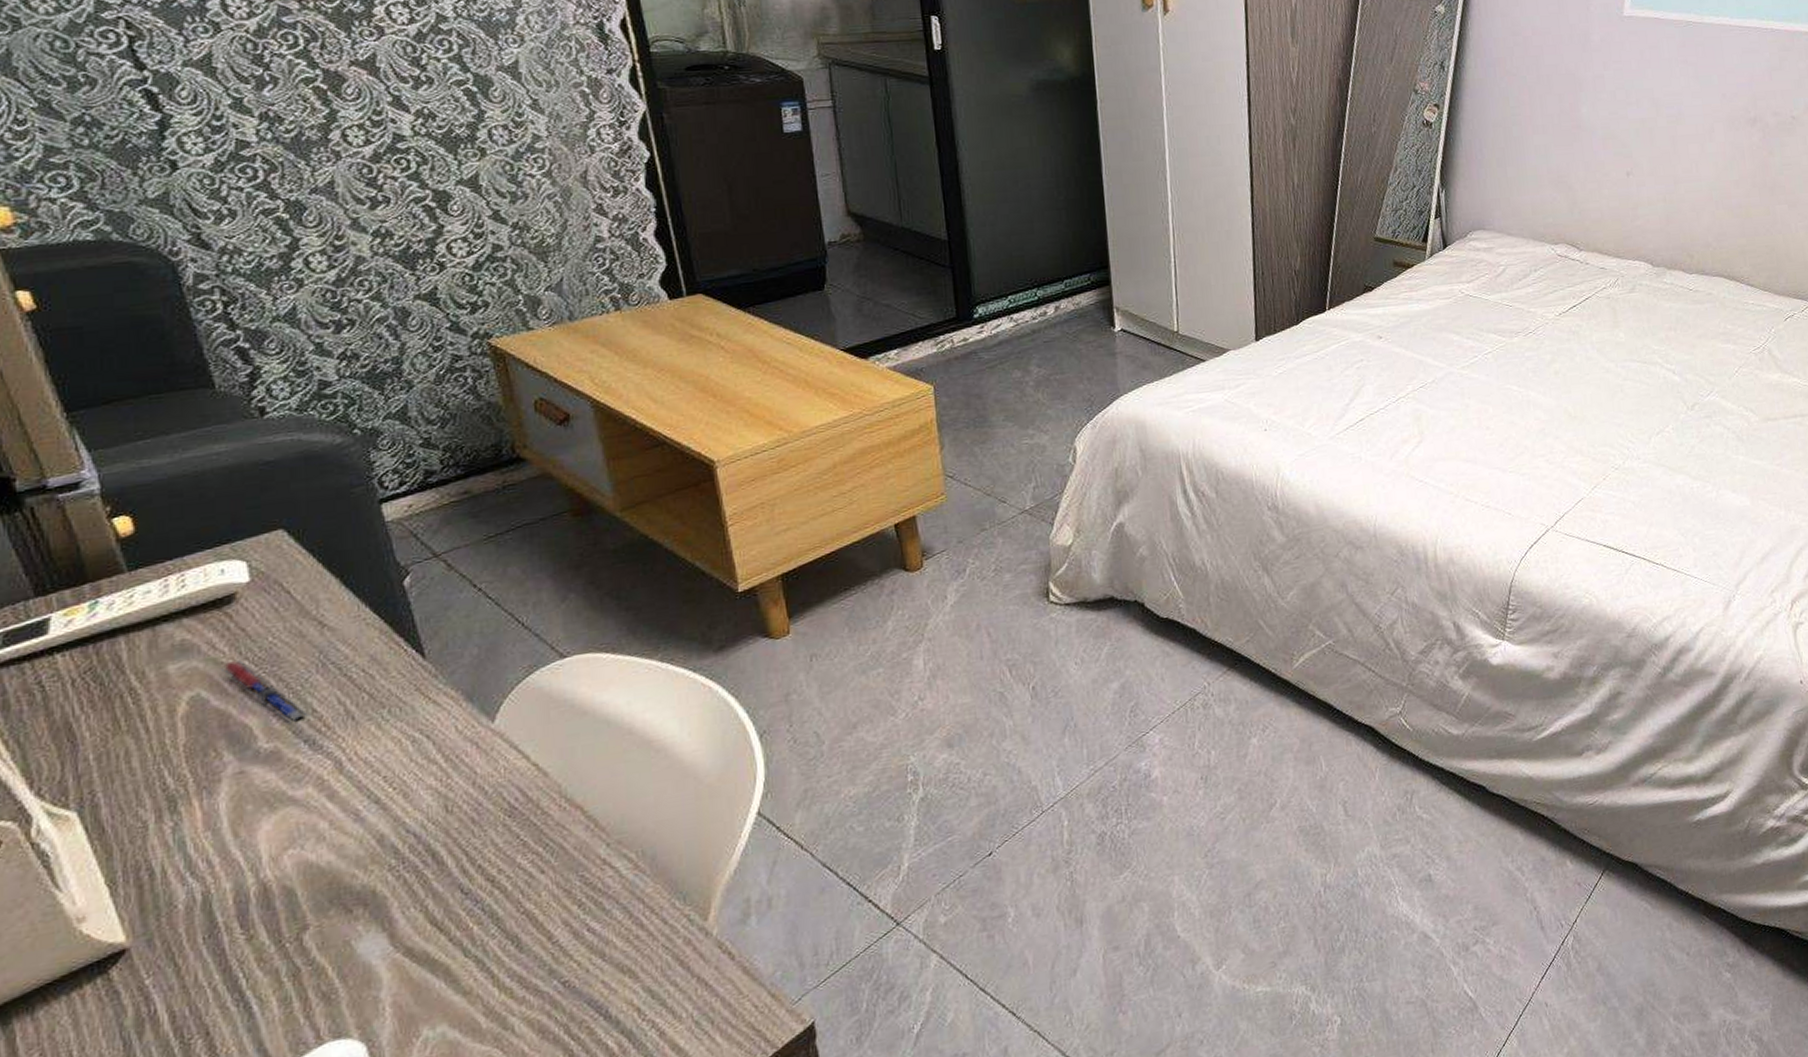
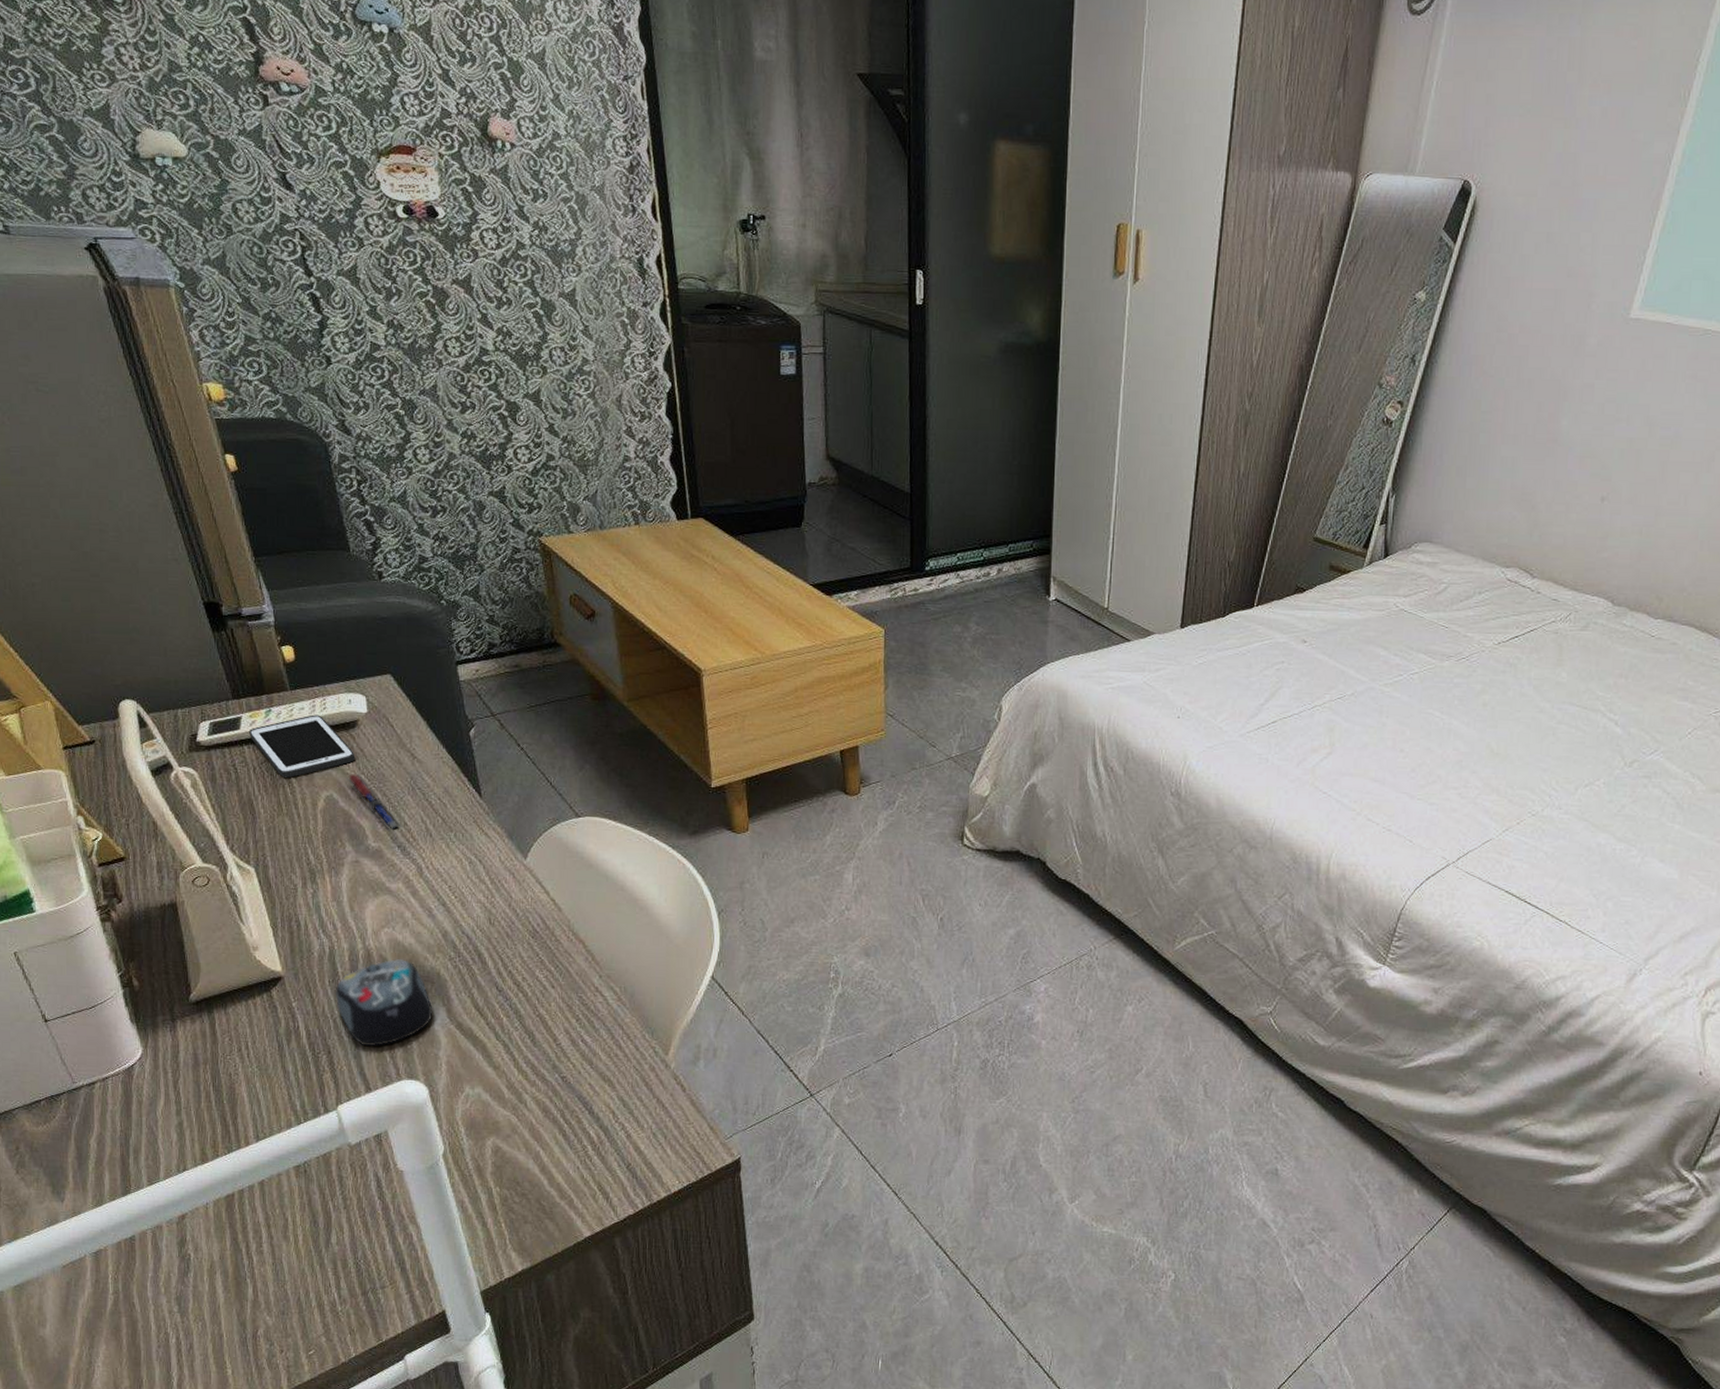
cell phone: none [63,596,234,685] -> present [249,714,355,778]
computer mouse: none [215,884,368,1012] -> present [336,959,433,1047]

